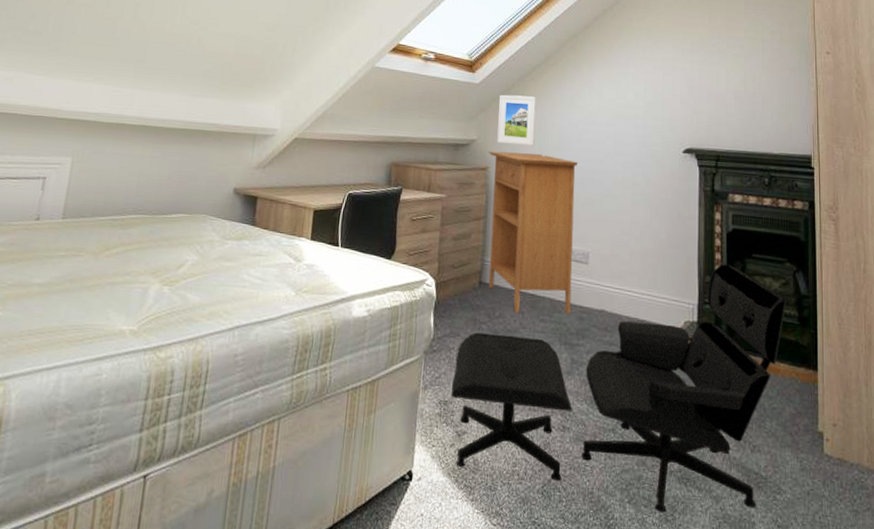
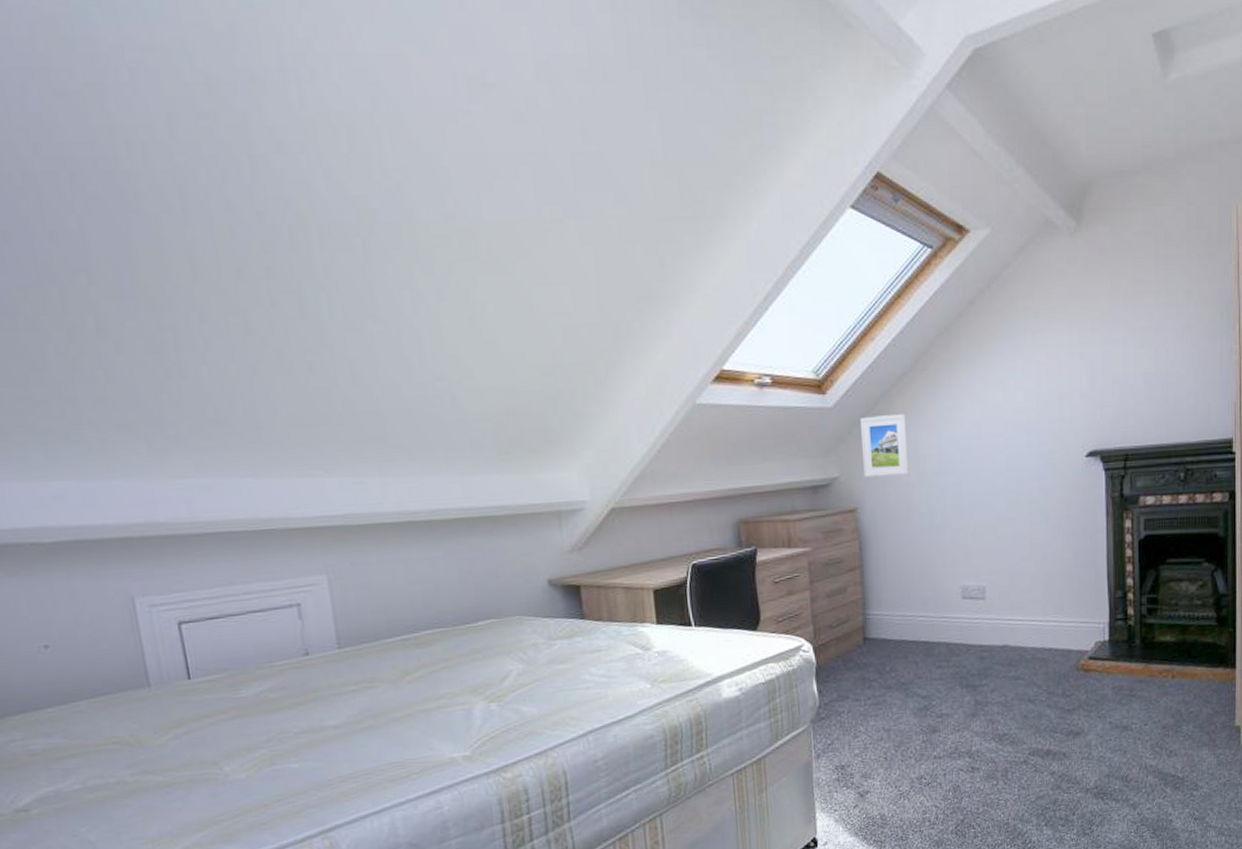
lounge chair: present [451,264,786,512] -> none [847,575,1204,828]
bookshelf: present [488,151,578,314] -> none [855,483,970,664]

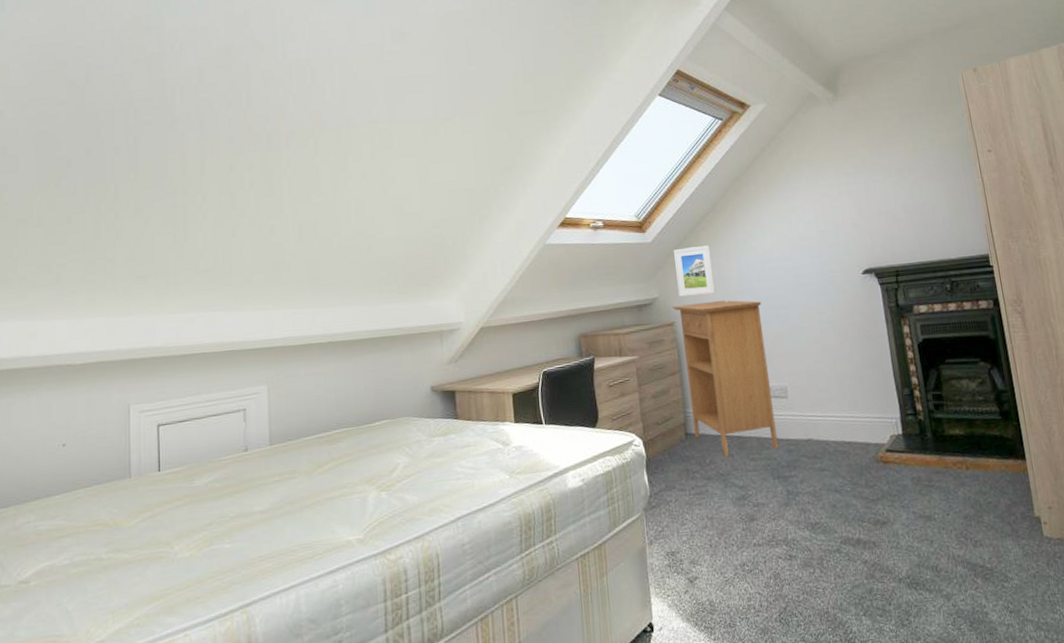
bookshelf: none [855,483,970,664] -> present [672,300,779,457]

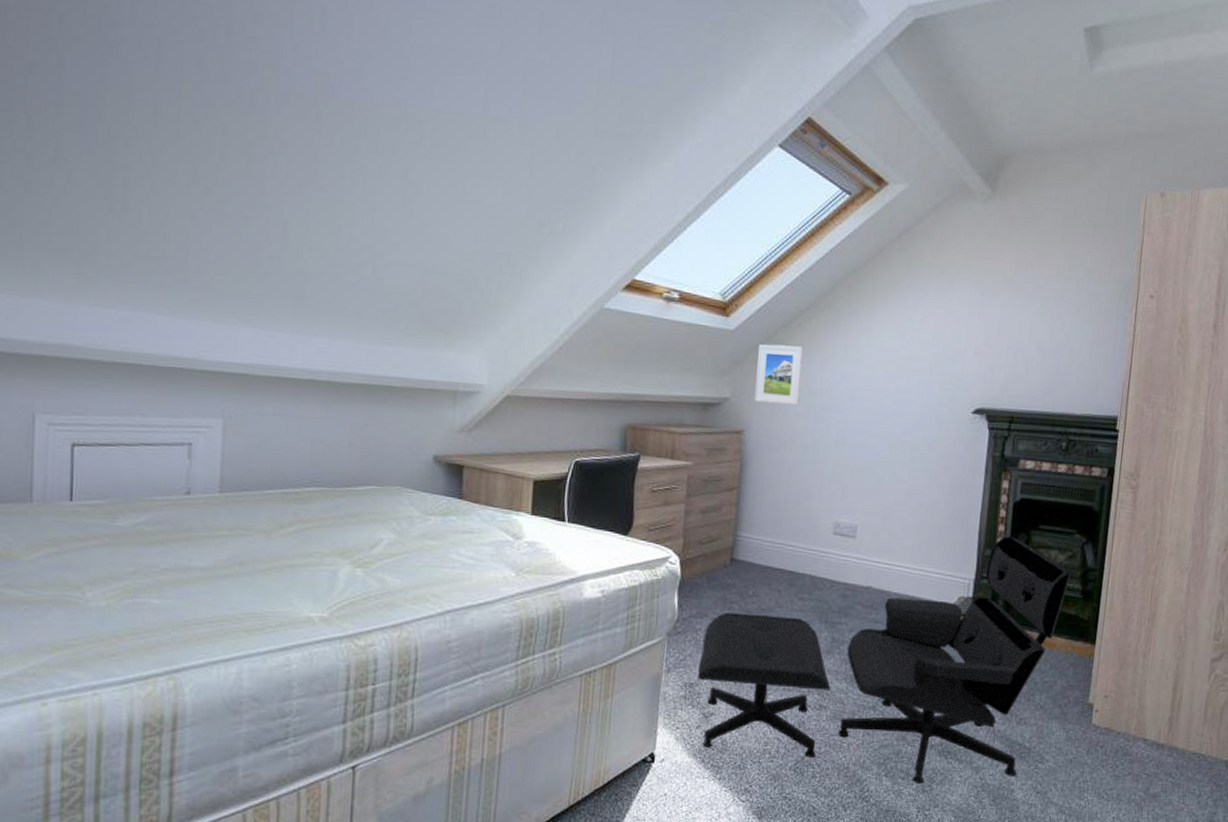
bookshelf: present [672,300,779,457] -> none [741,411,850,592]
lounge chair: none [675,374,987,619] -> present [698,536,1071,784]

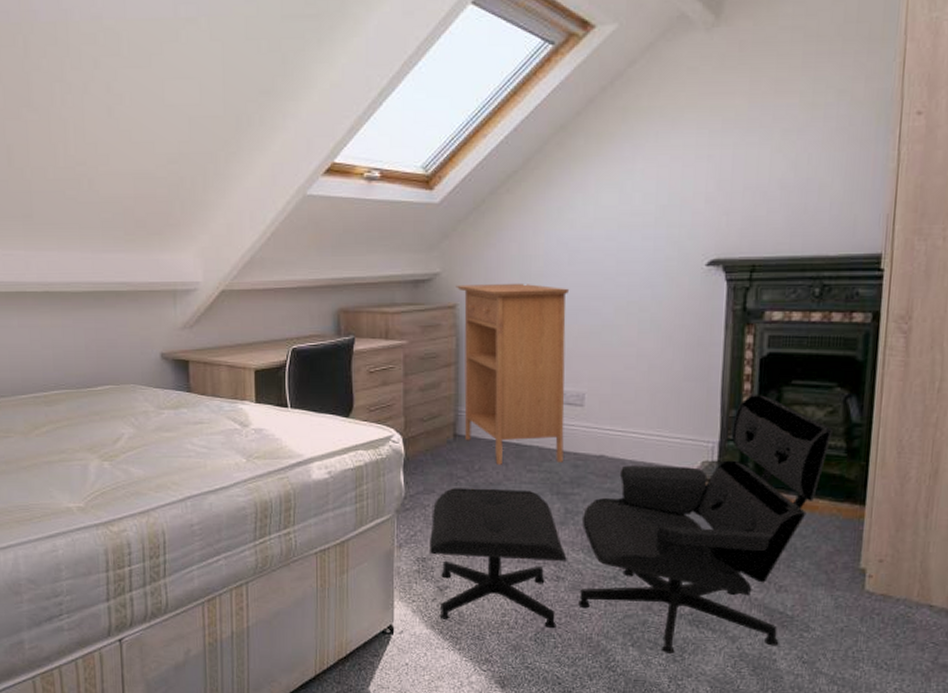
bookshelf: none [741,411,850,592] -> present [456,283,570,465]
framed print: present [754,344,803,405] -> none [465,213,514,274]

